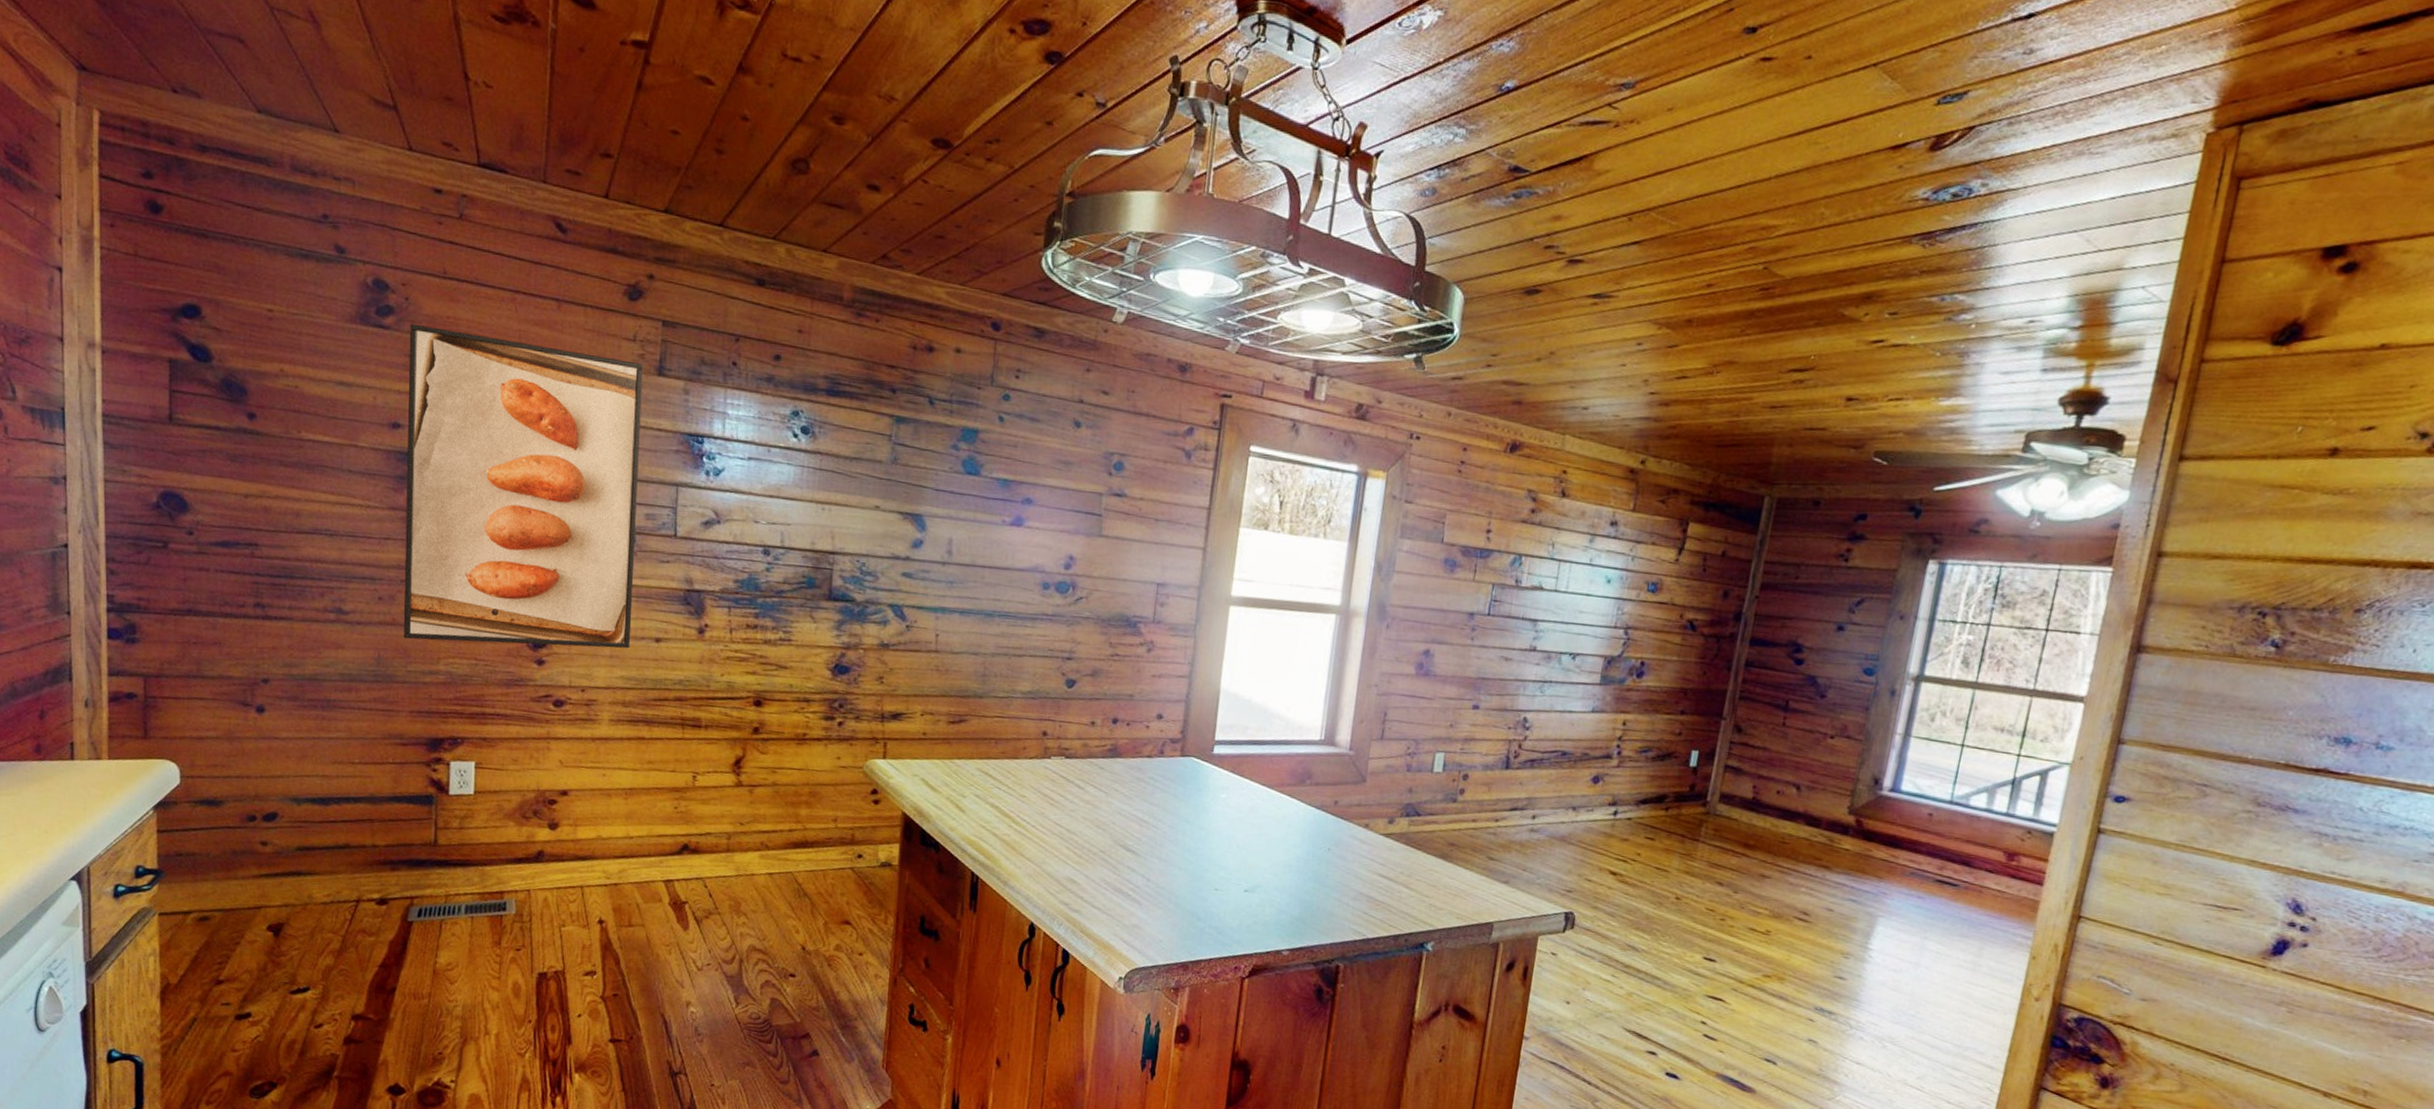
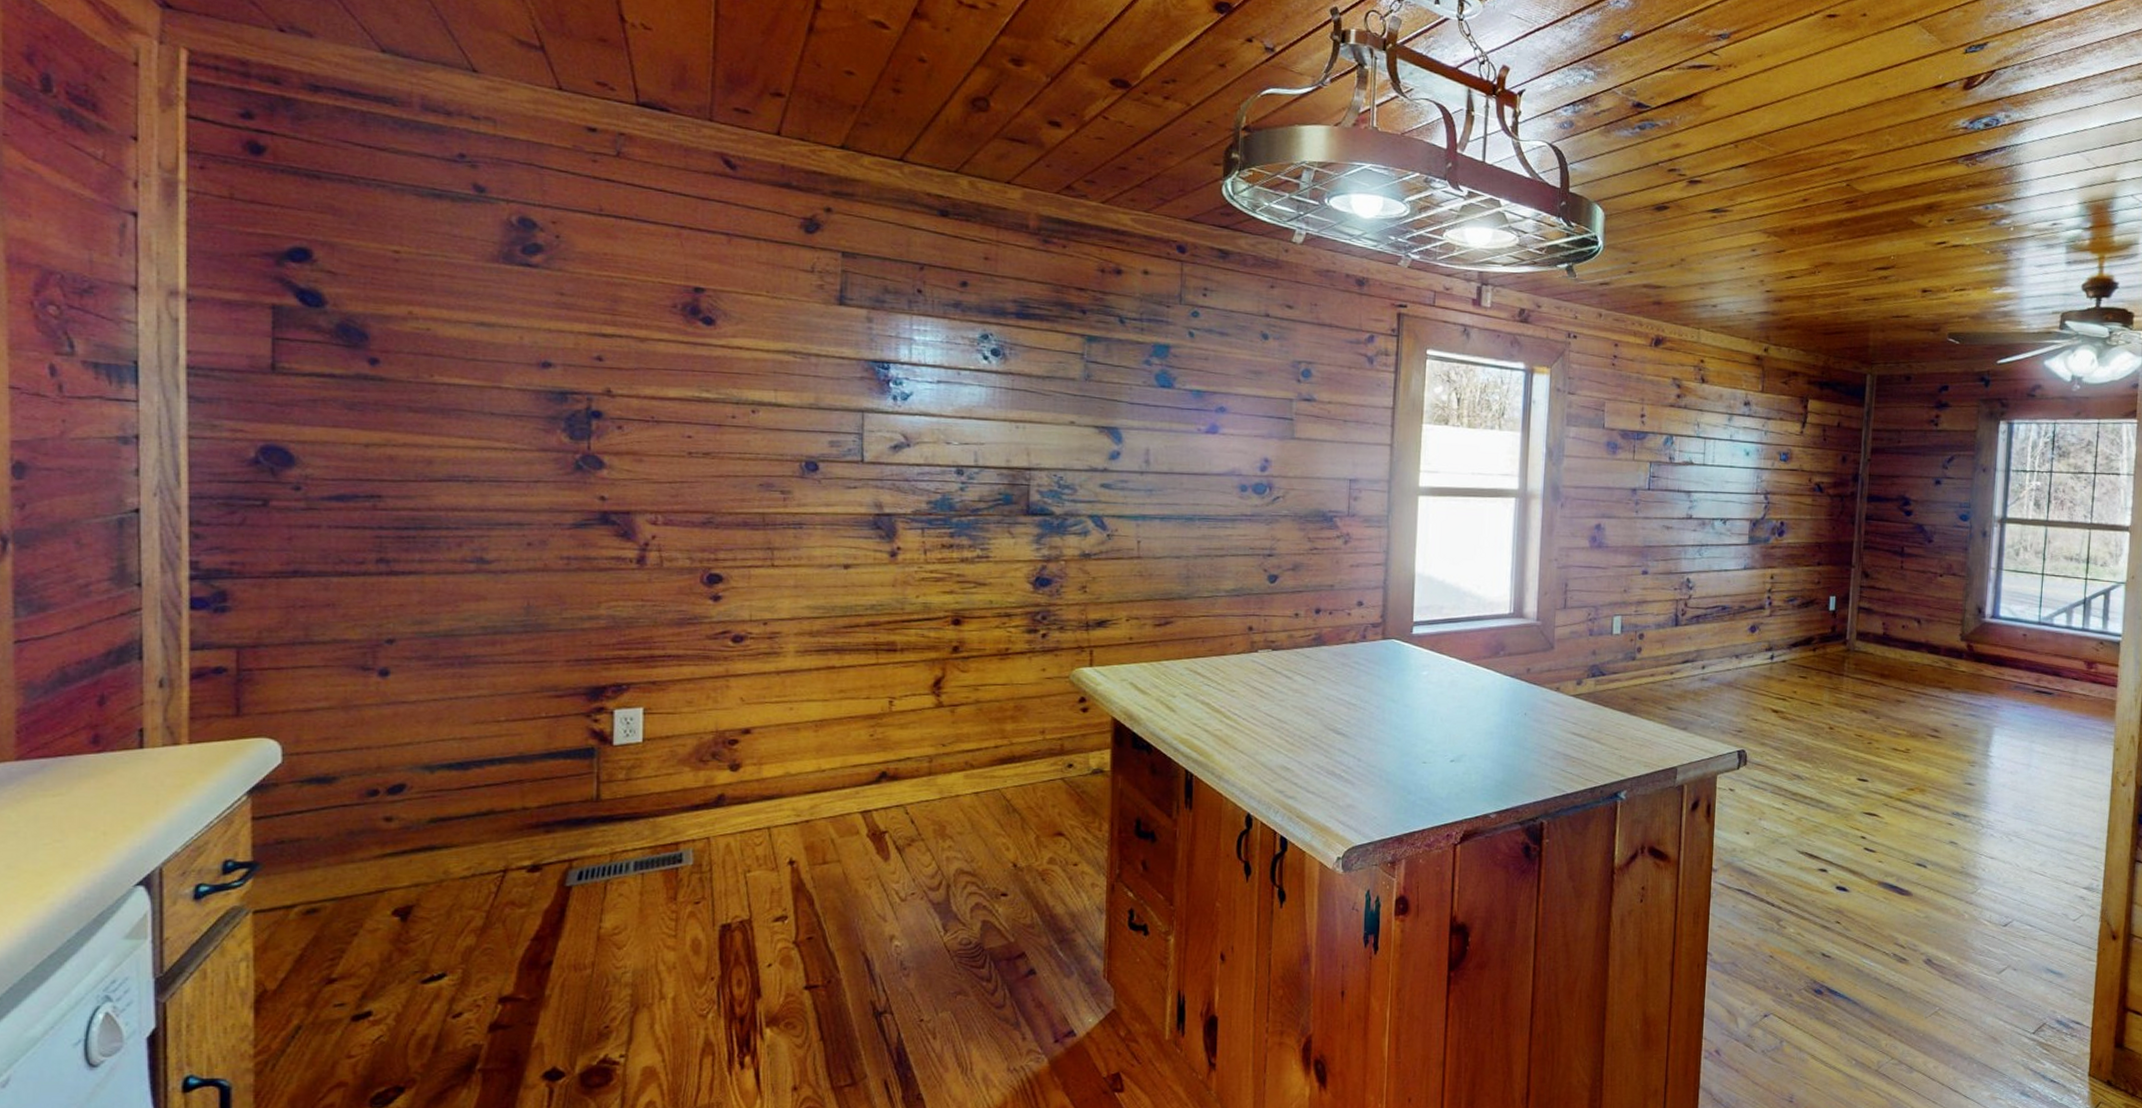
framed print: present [403,323,644,649] -> none [557,261,823,585]

